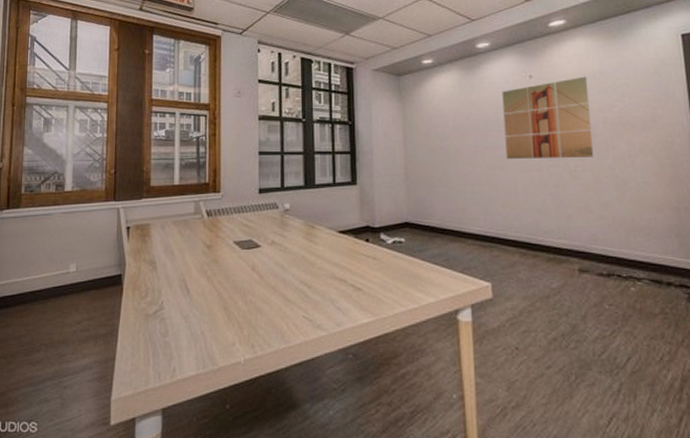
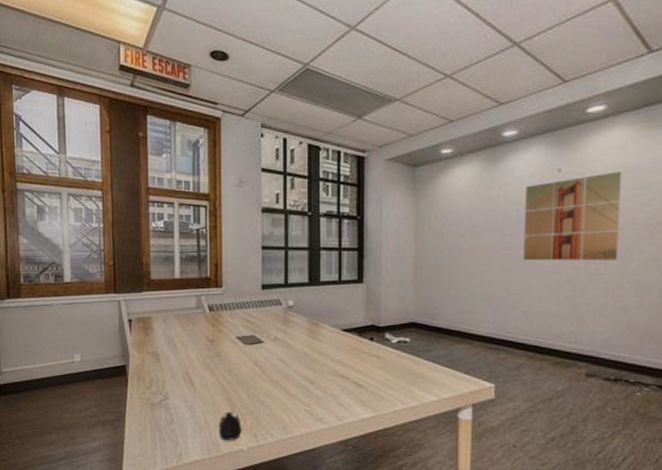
computer mouse: none [215,321,239,353] -> present [218,412,242,441]

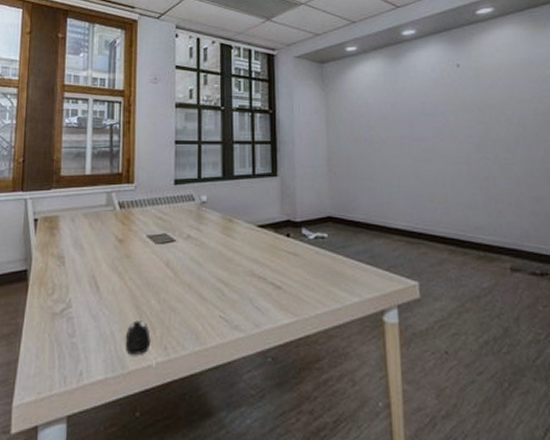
wall art: present [523,171,622,260] -> none [429,65,525,151]

